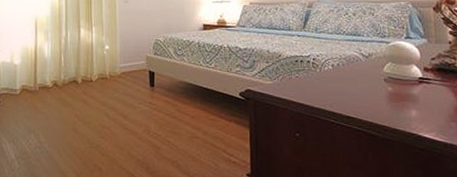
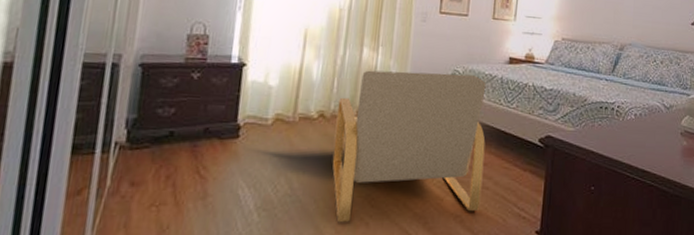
armchair: none [66,43,193,168] -> present [332,70,486,223]

